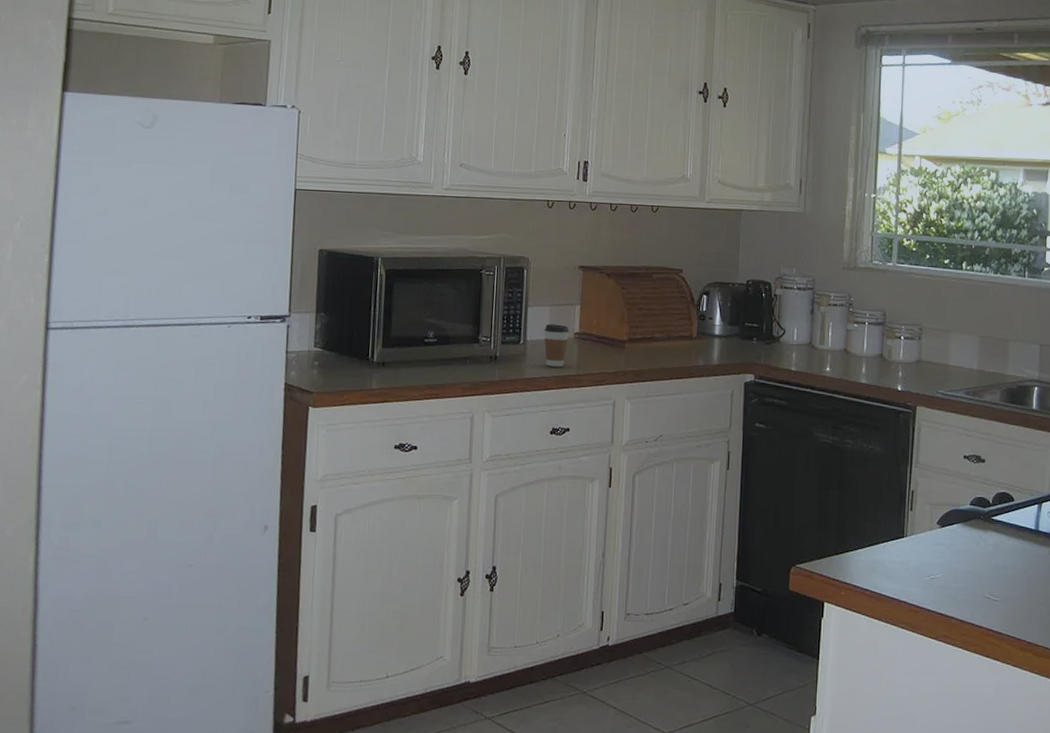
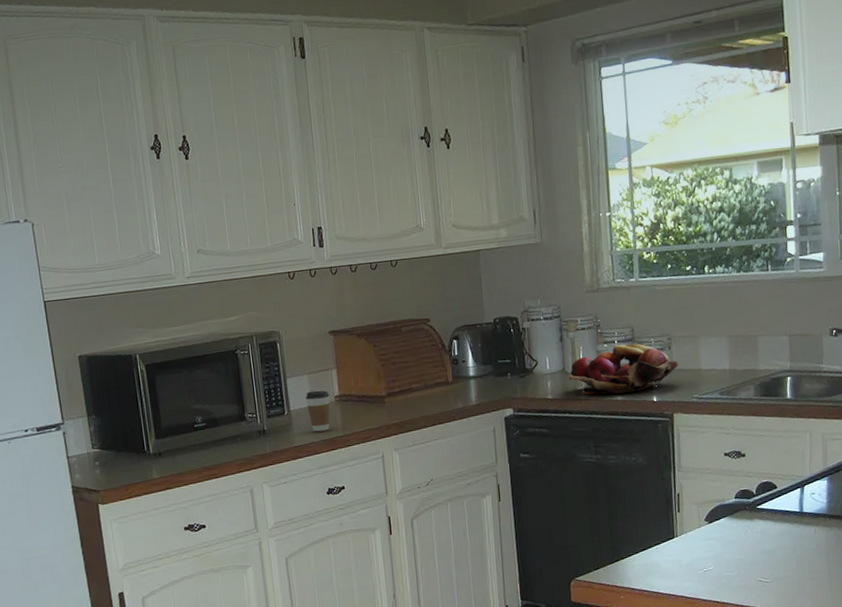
fruit basket: none [814,326,928,377] -> present [568,343,679,395]

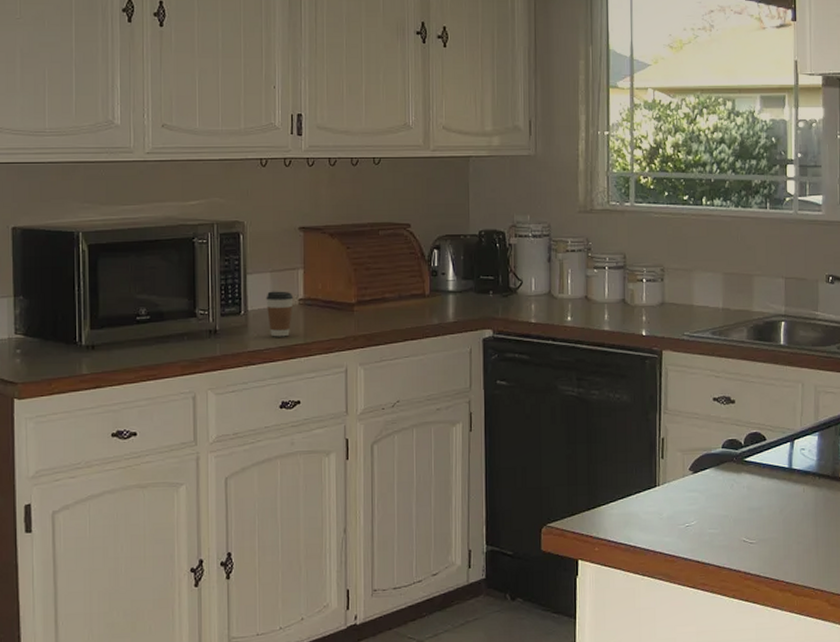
fruit basket: present [568,343,679,395] -> none [554,271,671,323]

